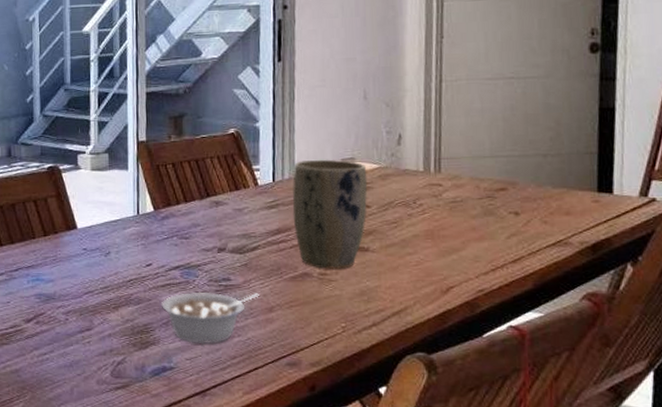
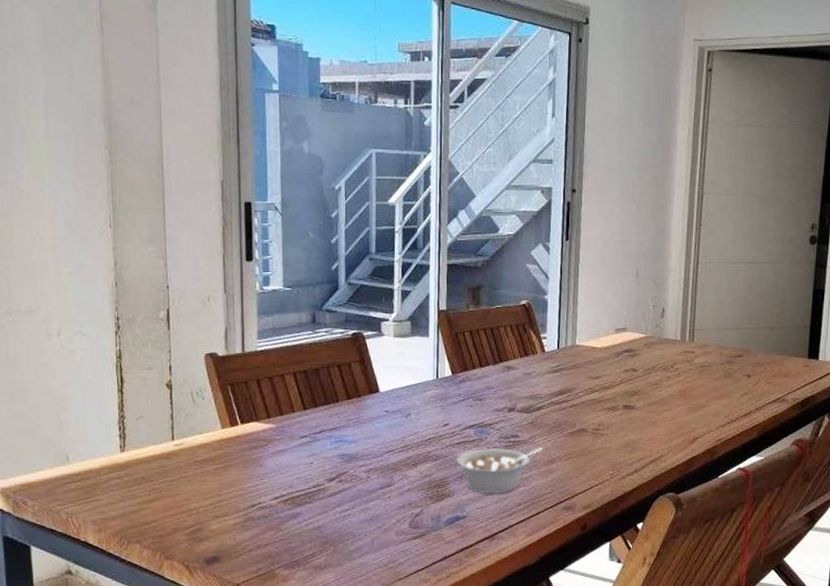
plant pot: present [292,159,367,269] -> none [573,329,636,425]

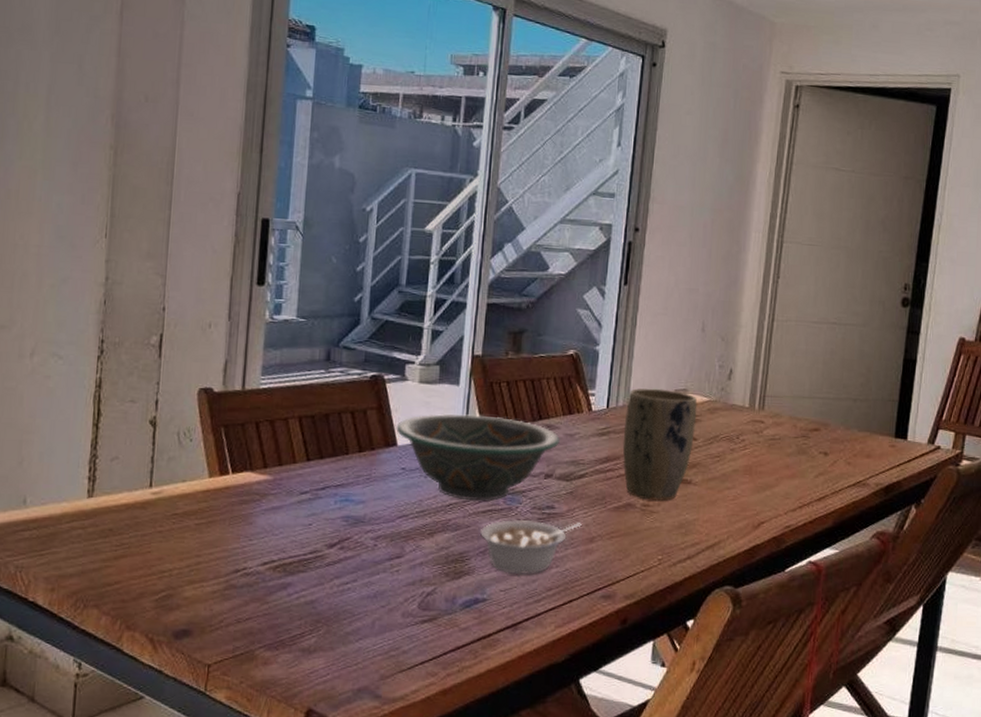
decorative bowl: none [377,361,520,435] -> present [396,413,561,502]
plant pot: none [573,329,636,425] -> present [622,388,698,501]

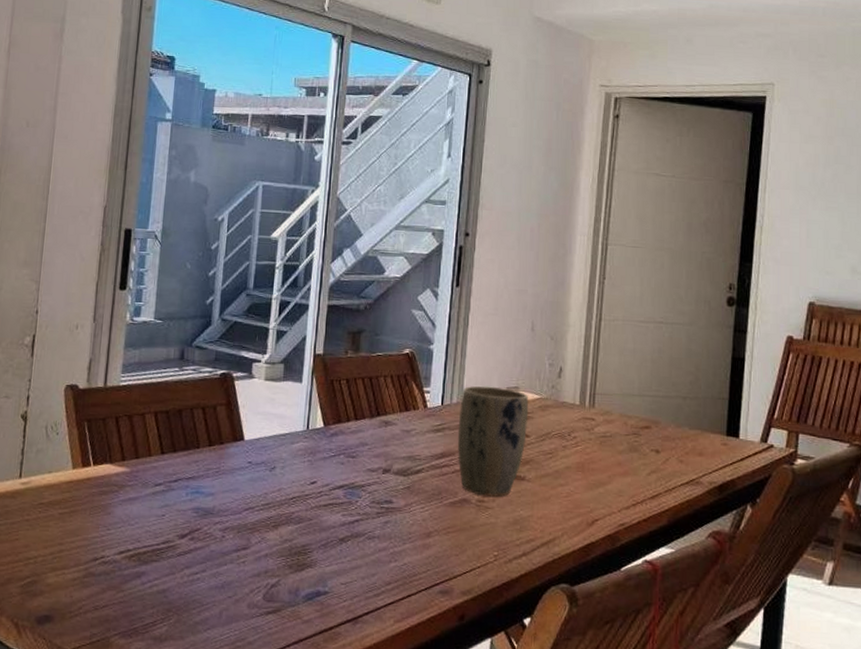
decorative bowl: present [396,413,561,502] -> none [243,409,398,496]
legume: present [480,520,582,575] -> none [322,514,419,569]

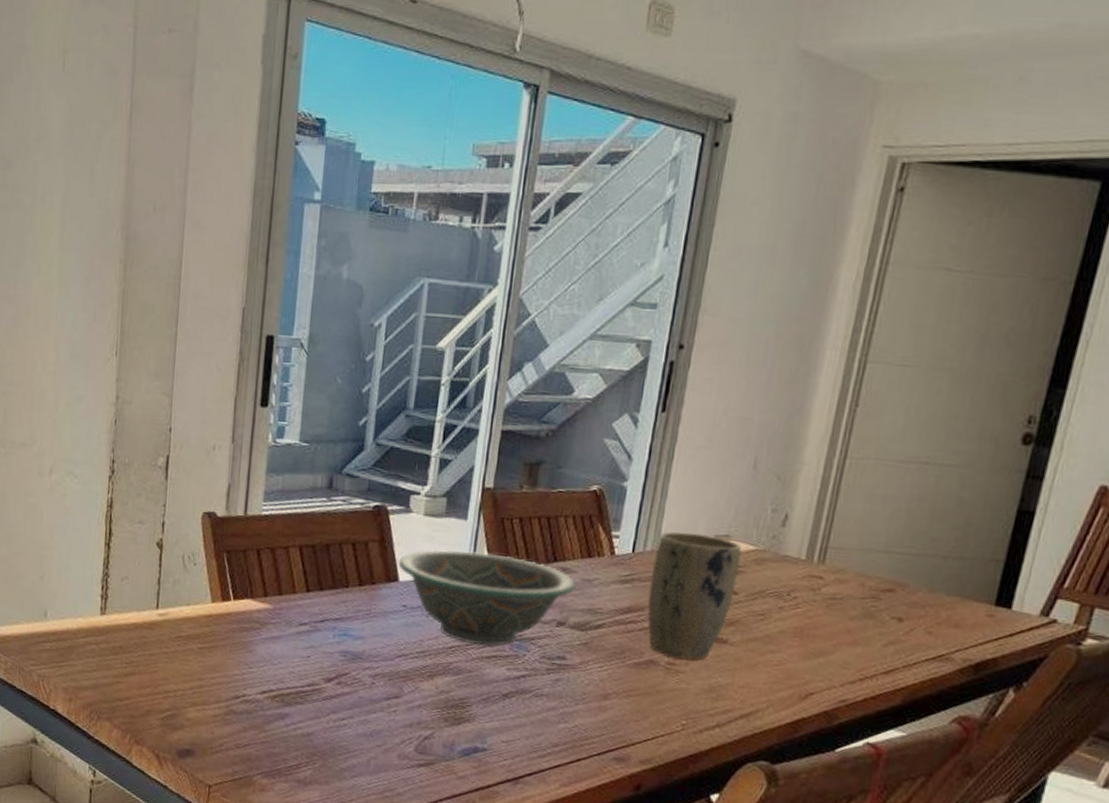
decorative bowl: none [243,409,398,496] -> present [398,549,577,647]

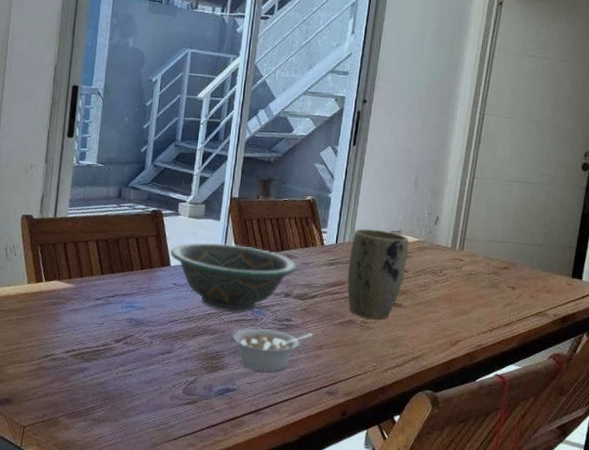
legume: none [483,668,596,728] -> present [233,328,313,372]

